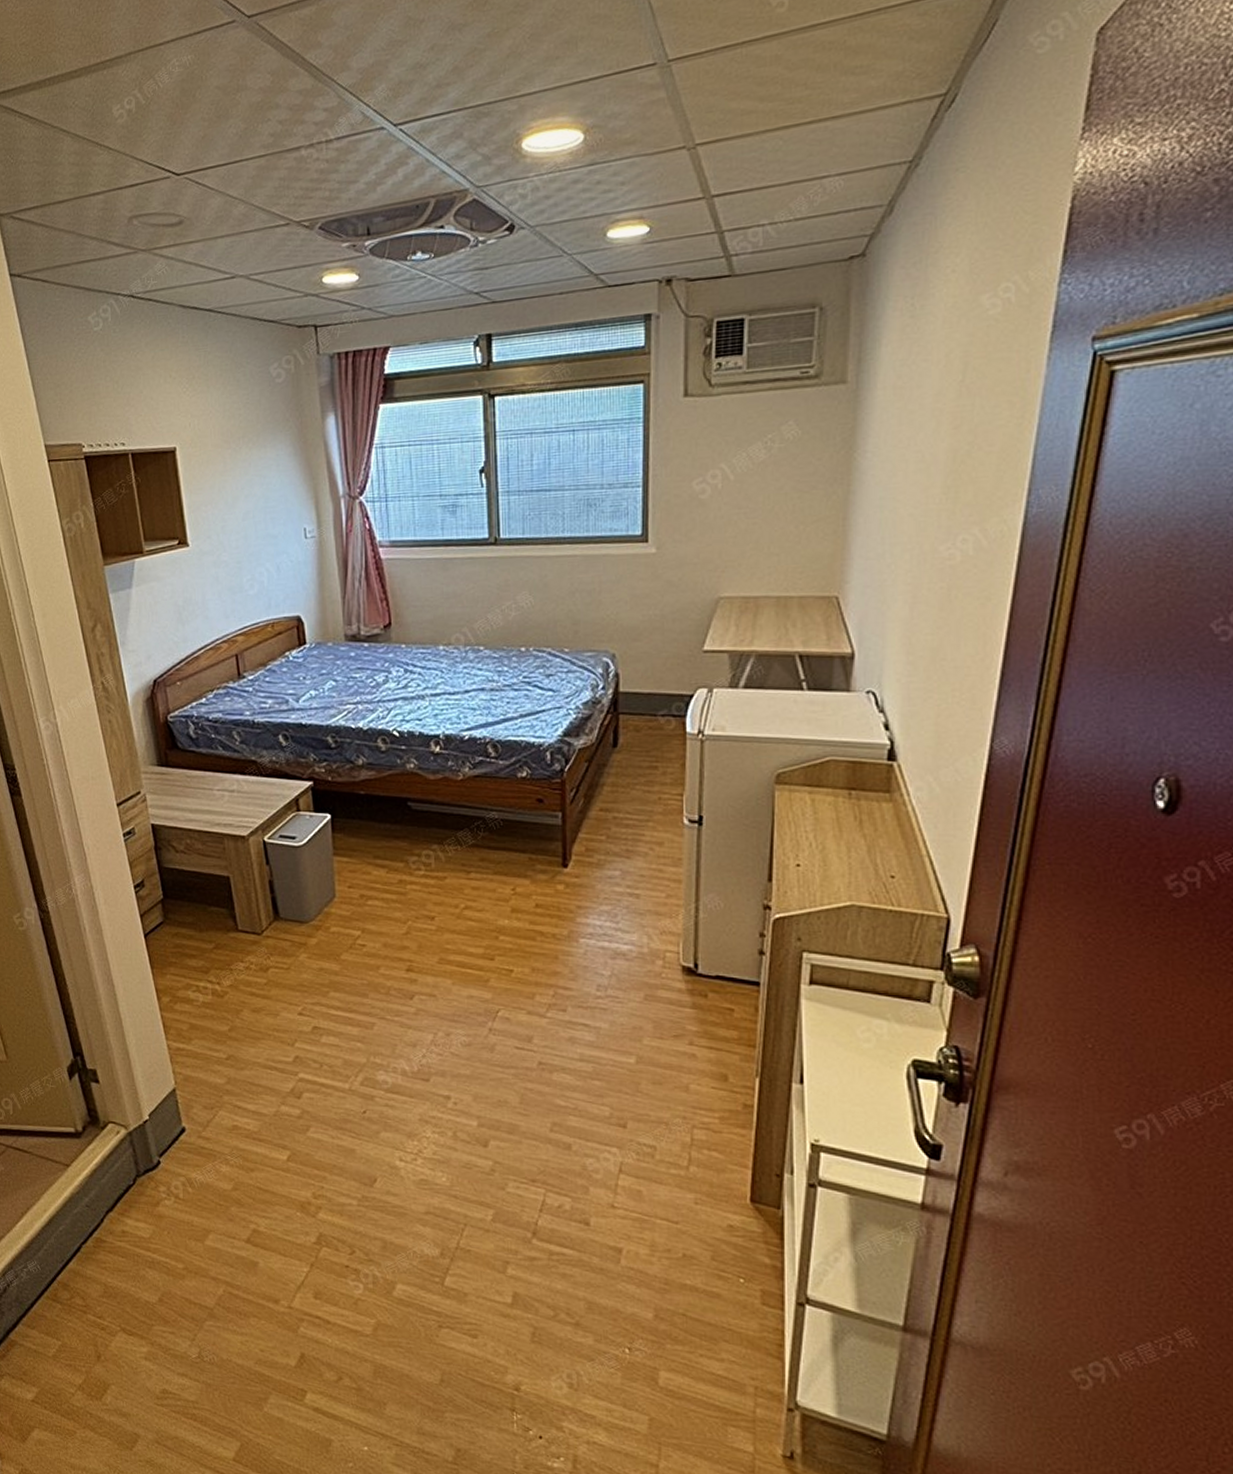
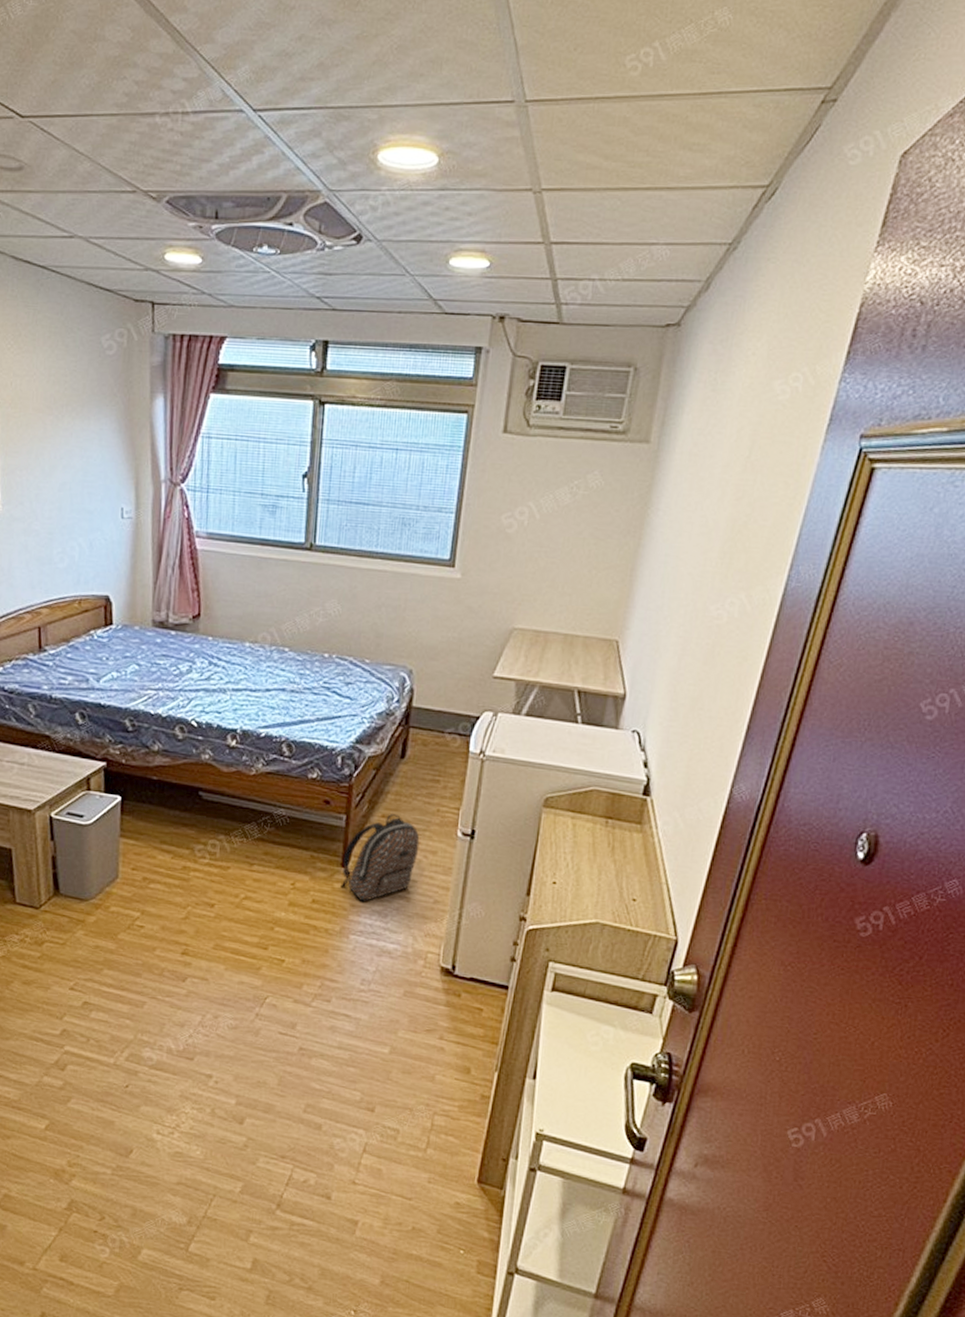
backpack: none [563,807,644,903] -> present [342,814,420,902]

